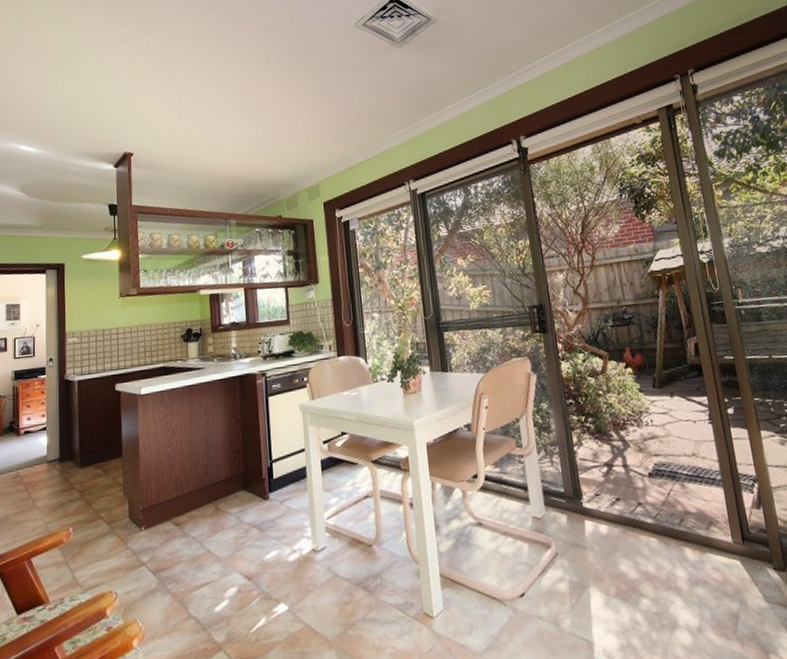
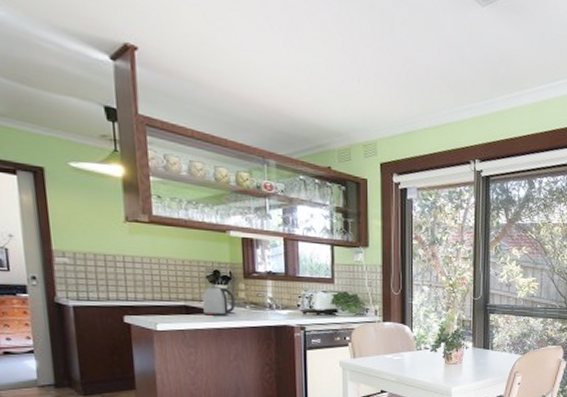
kettle: none [178,343,206,374] -> present [203,285,236,316]

